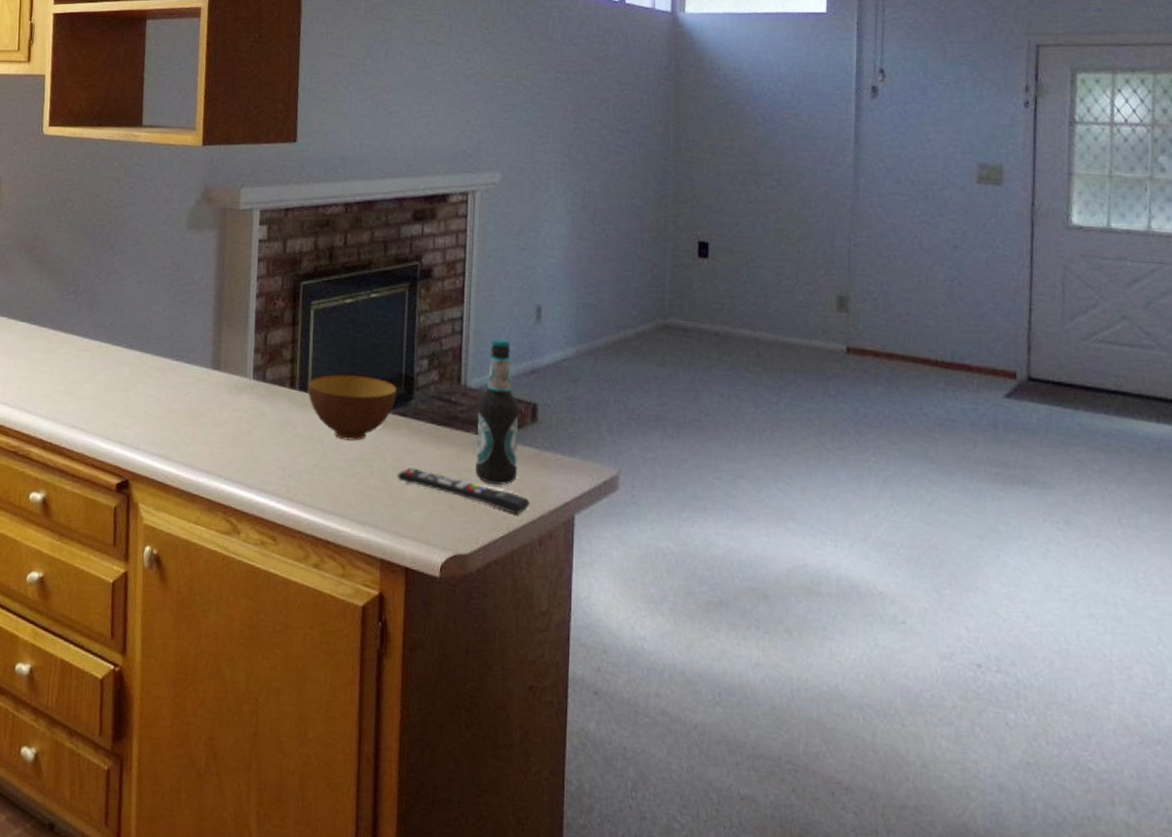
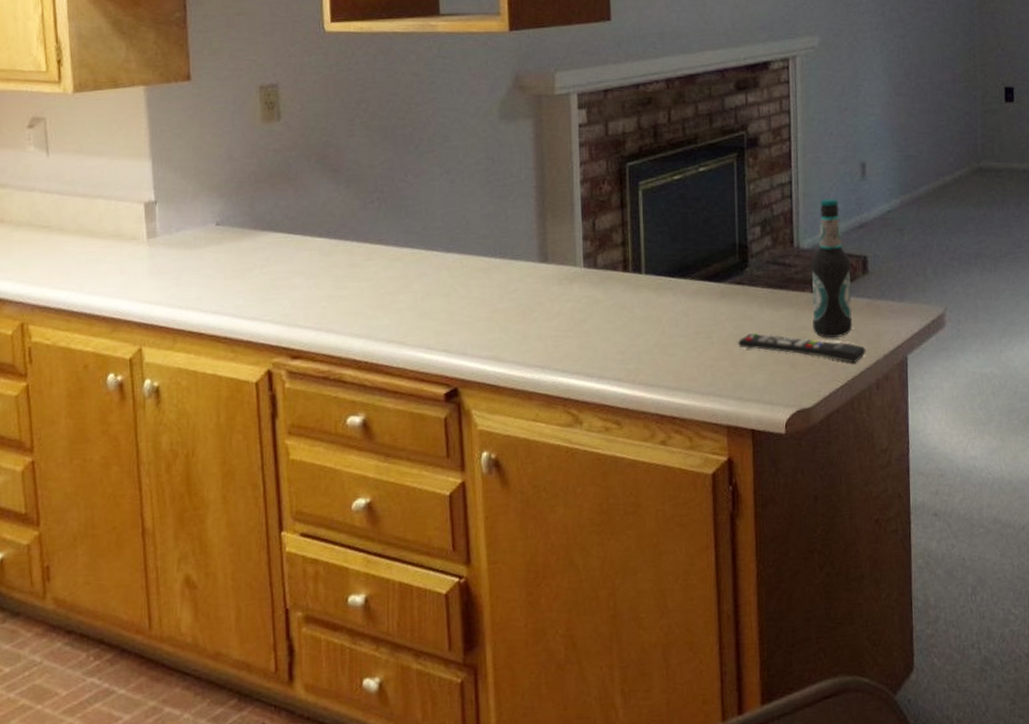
bowl: present [308,374,397,441] -> none [642,250,732,316]

